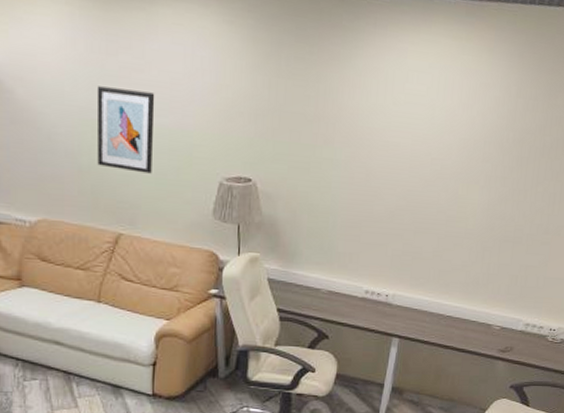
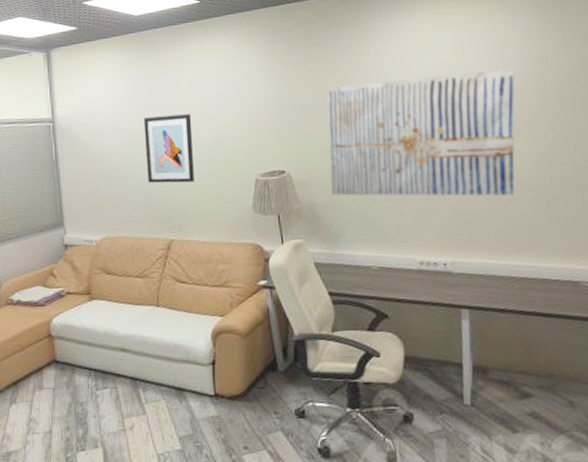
wall art: none [294,96,486,241] -> present [327,69,515,196]

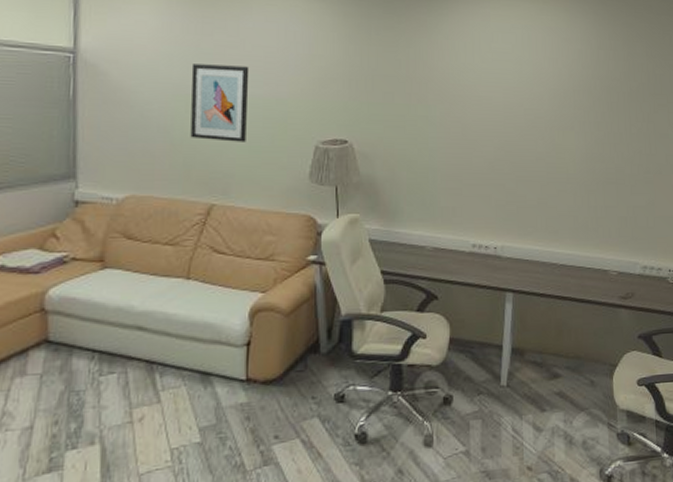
wall art: present [327,69,515,196] -> none [392,60,572,187]

